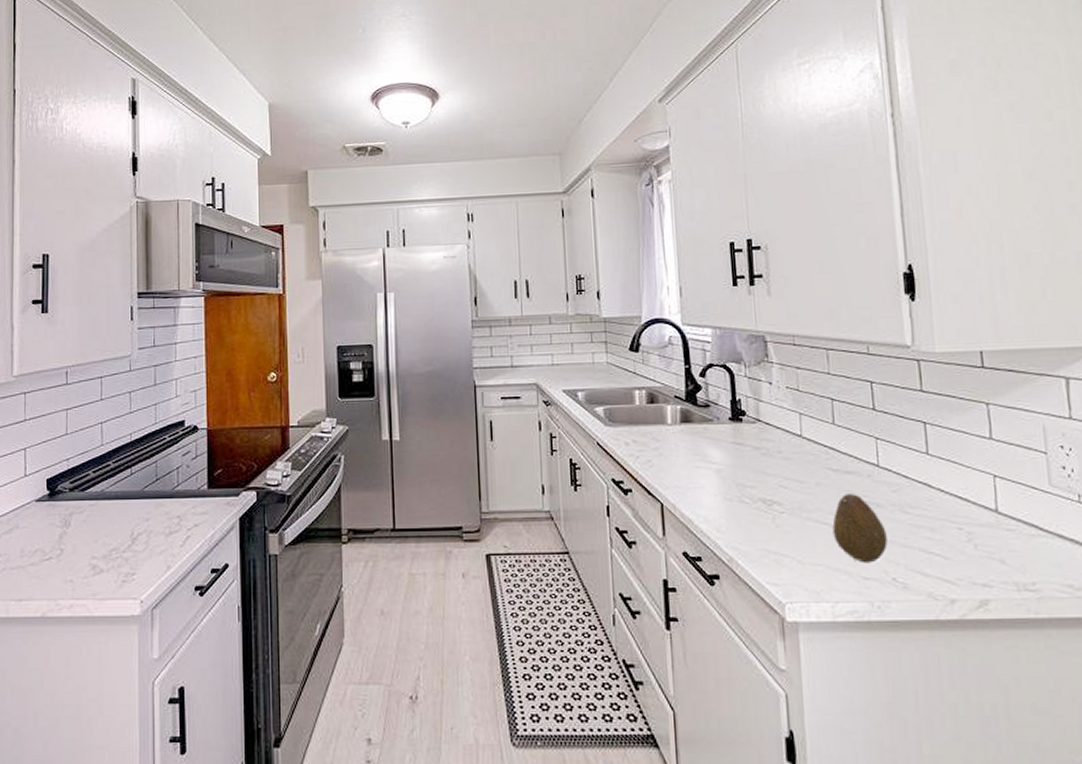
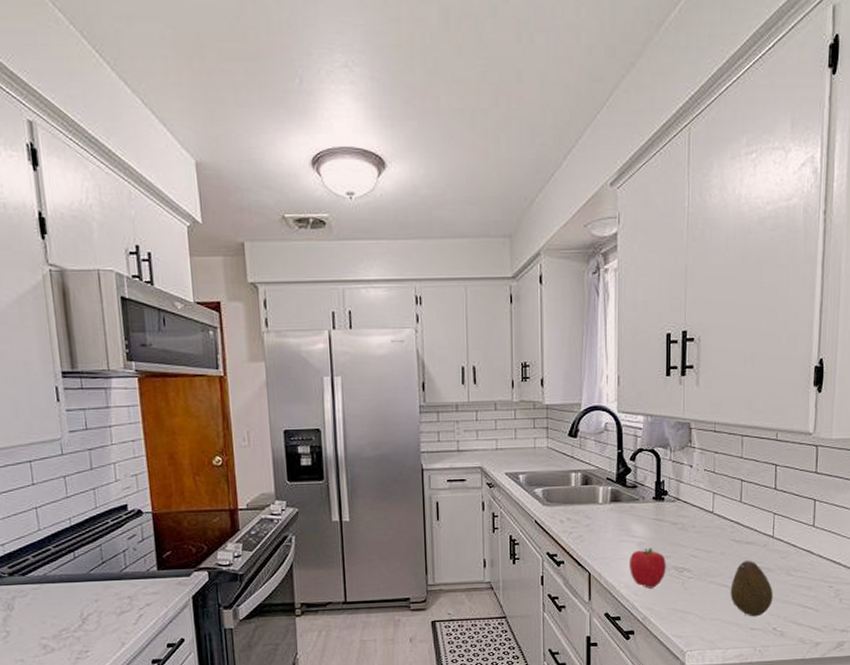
fruit: none [706,475,752,524] -> present [628,547,666,589]

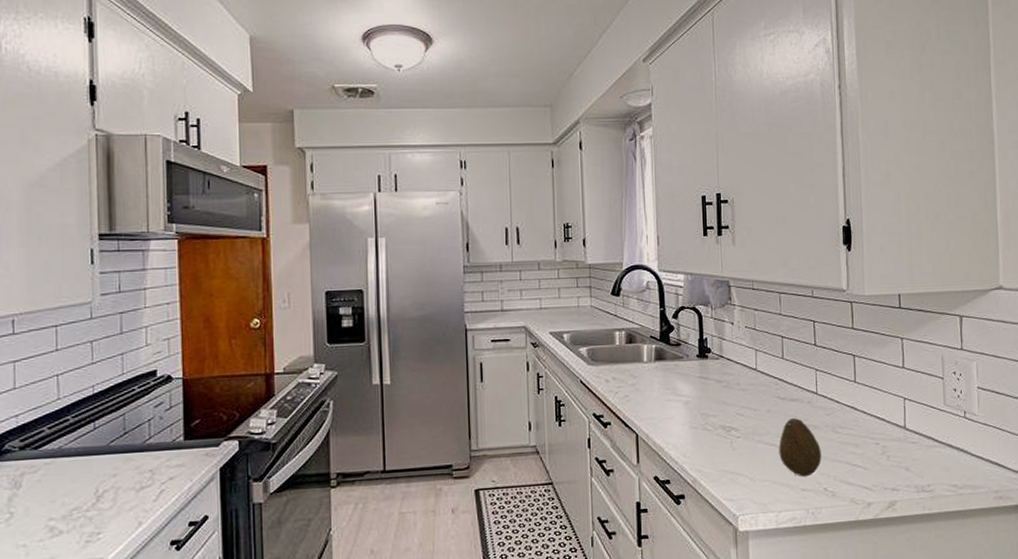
fruit: present [628,547,666,589] -> none [676,406,714,449]

